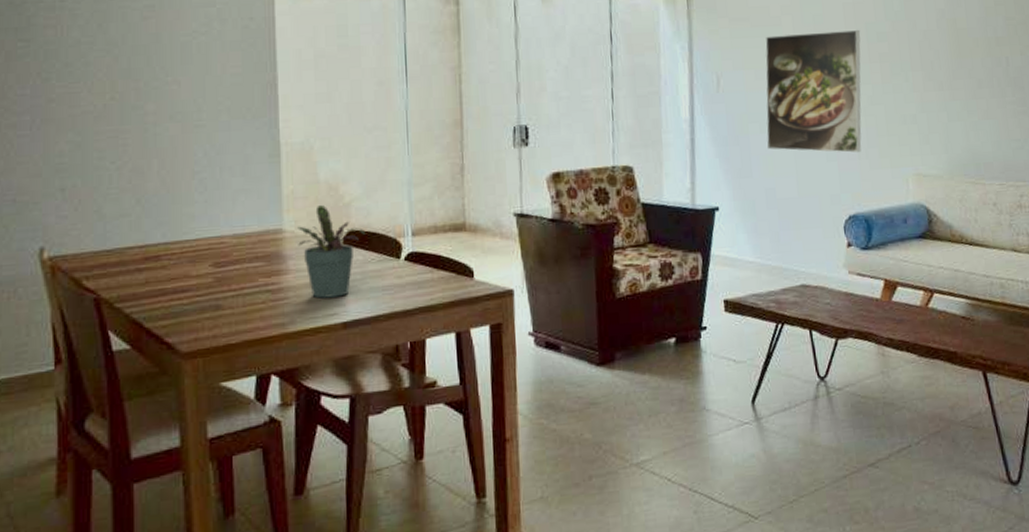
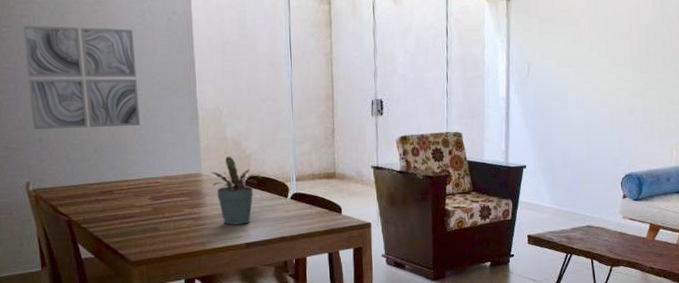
wall art: none [45,38,202,176] -> present [22,25,141,129]
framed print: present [765,29,862,153] -> none [565,29,642,126]

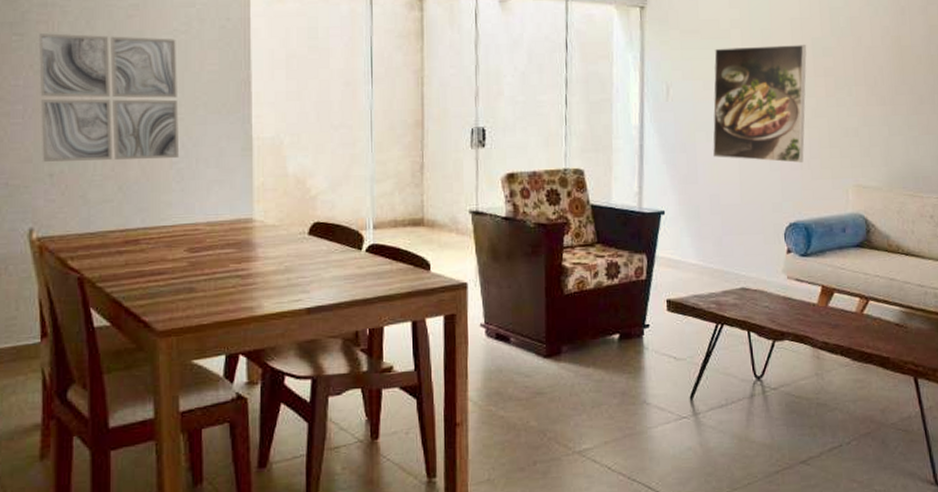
potted plant: present [212,155,262,225] -> none [267,196,330,285]
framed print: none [565,29,642,126] -> present [713,44,807,163]

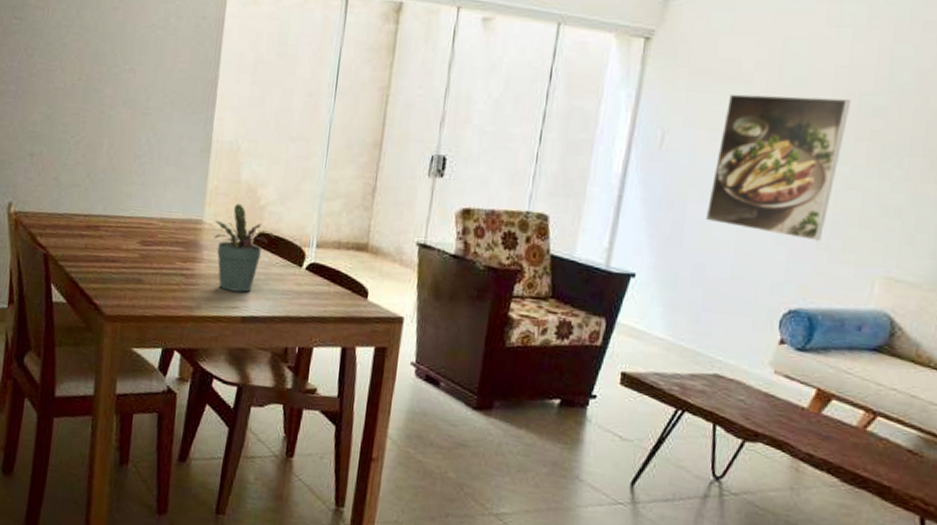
wall art: present [37,33,180,162] -> none [25,18,154,153]
potted plant: none [267,196,330,285] -> present [214,203,275,293]

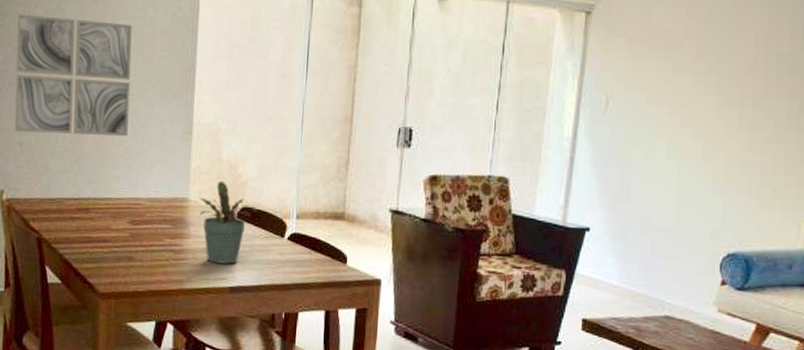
wall art: none [25,18,154,153] -> present [14,14,132,137]
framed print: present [706,94,852,241] -> none [650,60,771,189]

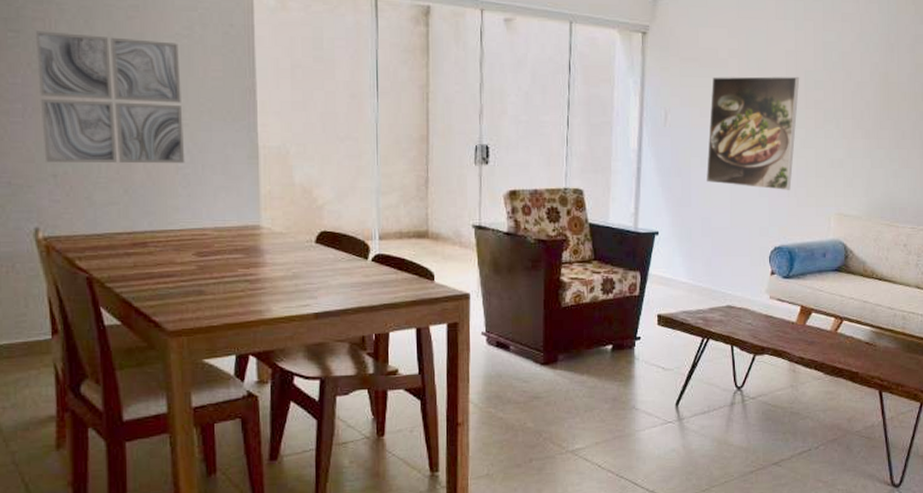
potted plant: present [199,180,257,264] -> none [274,205,337,290]
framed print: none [650,60,771,189] -> present [707,76,800,190]

